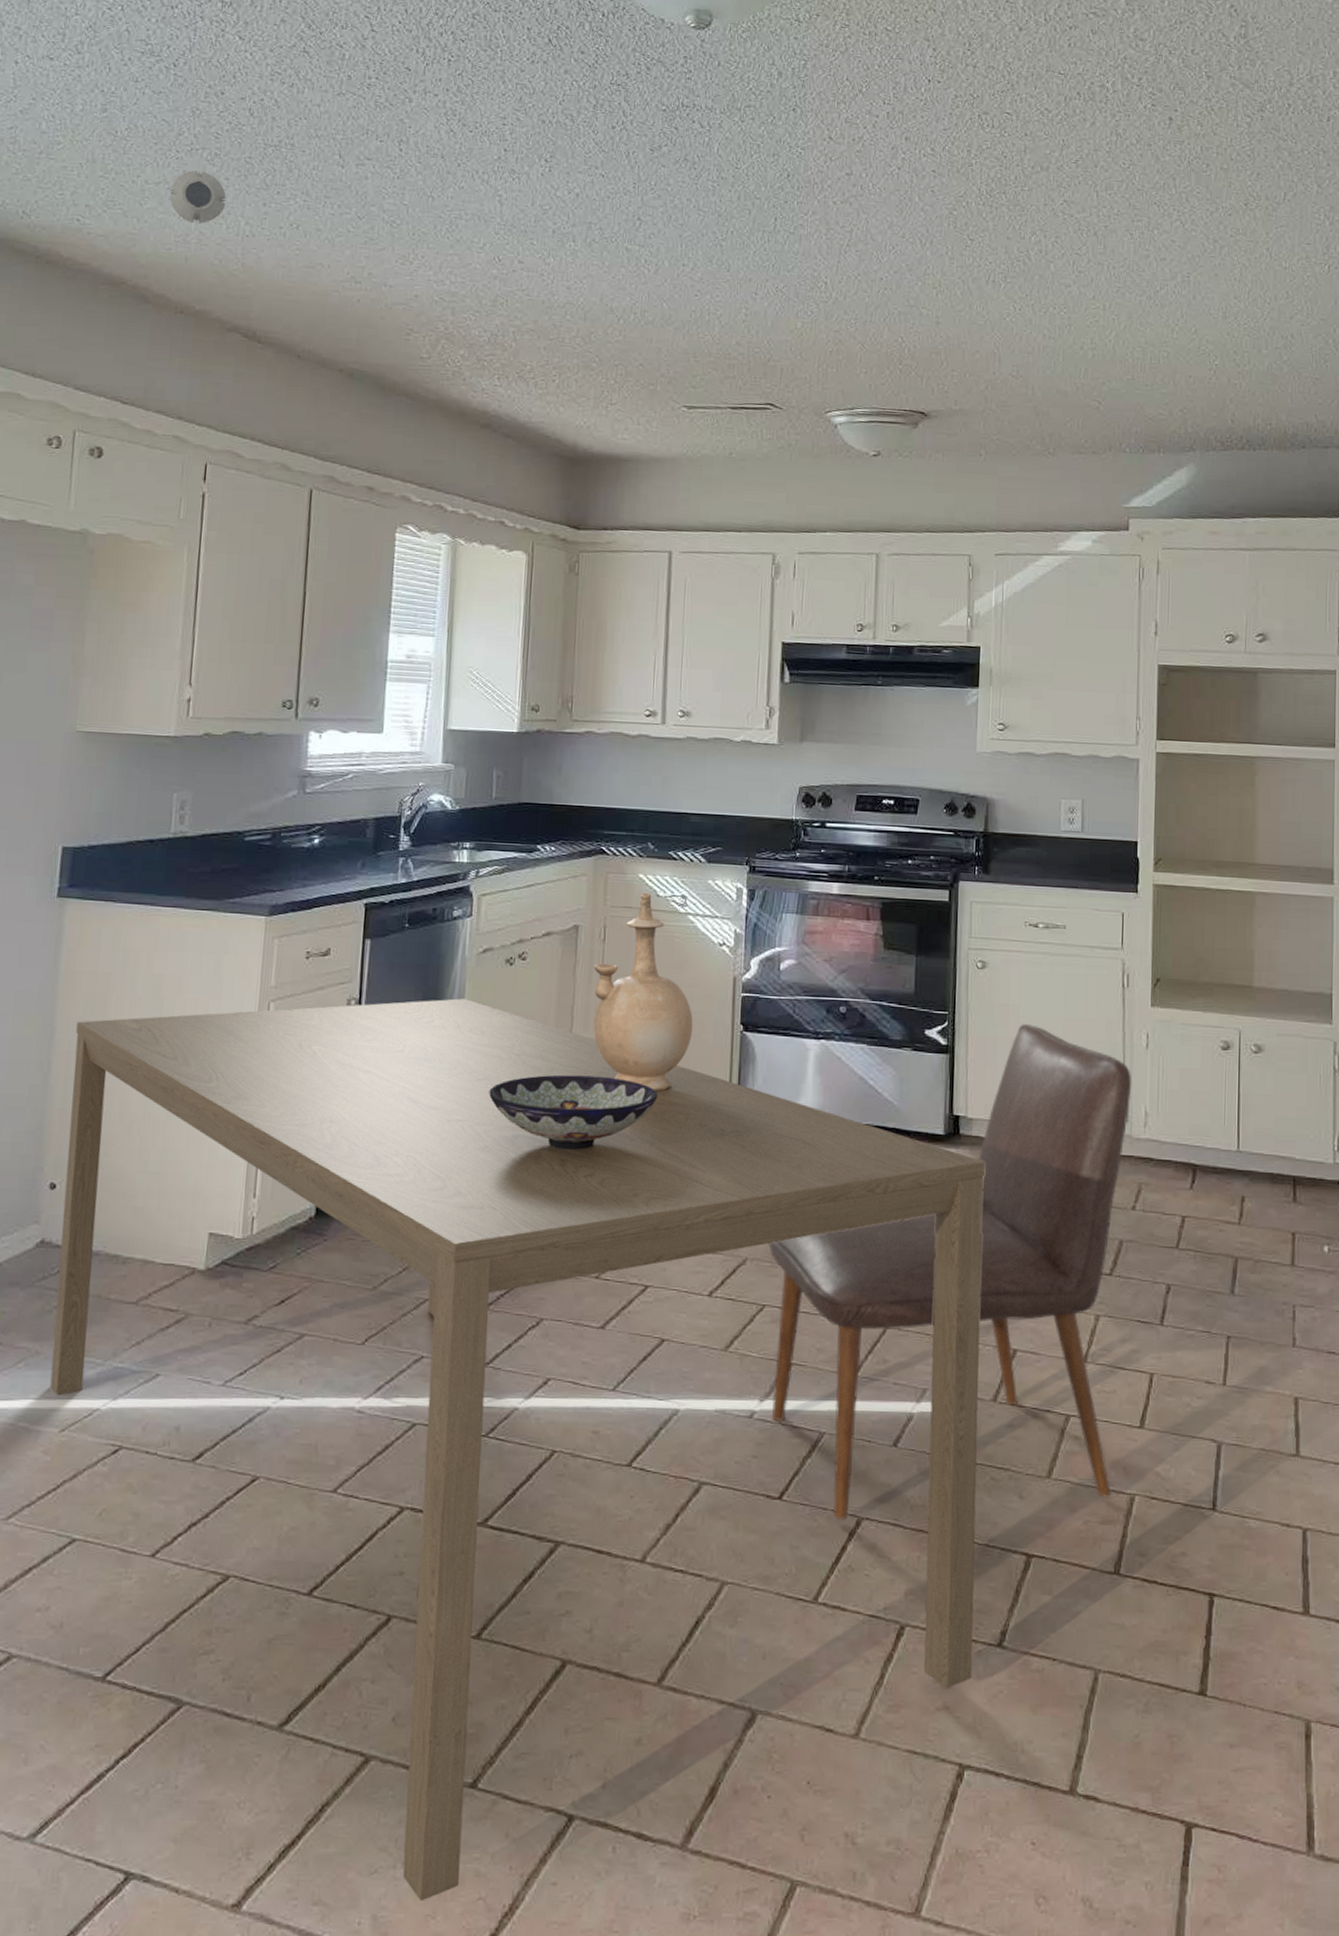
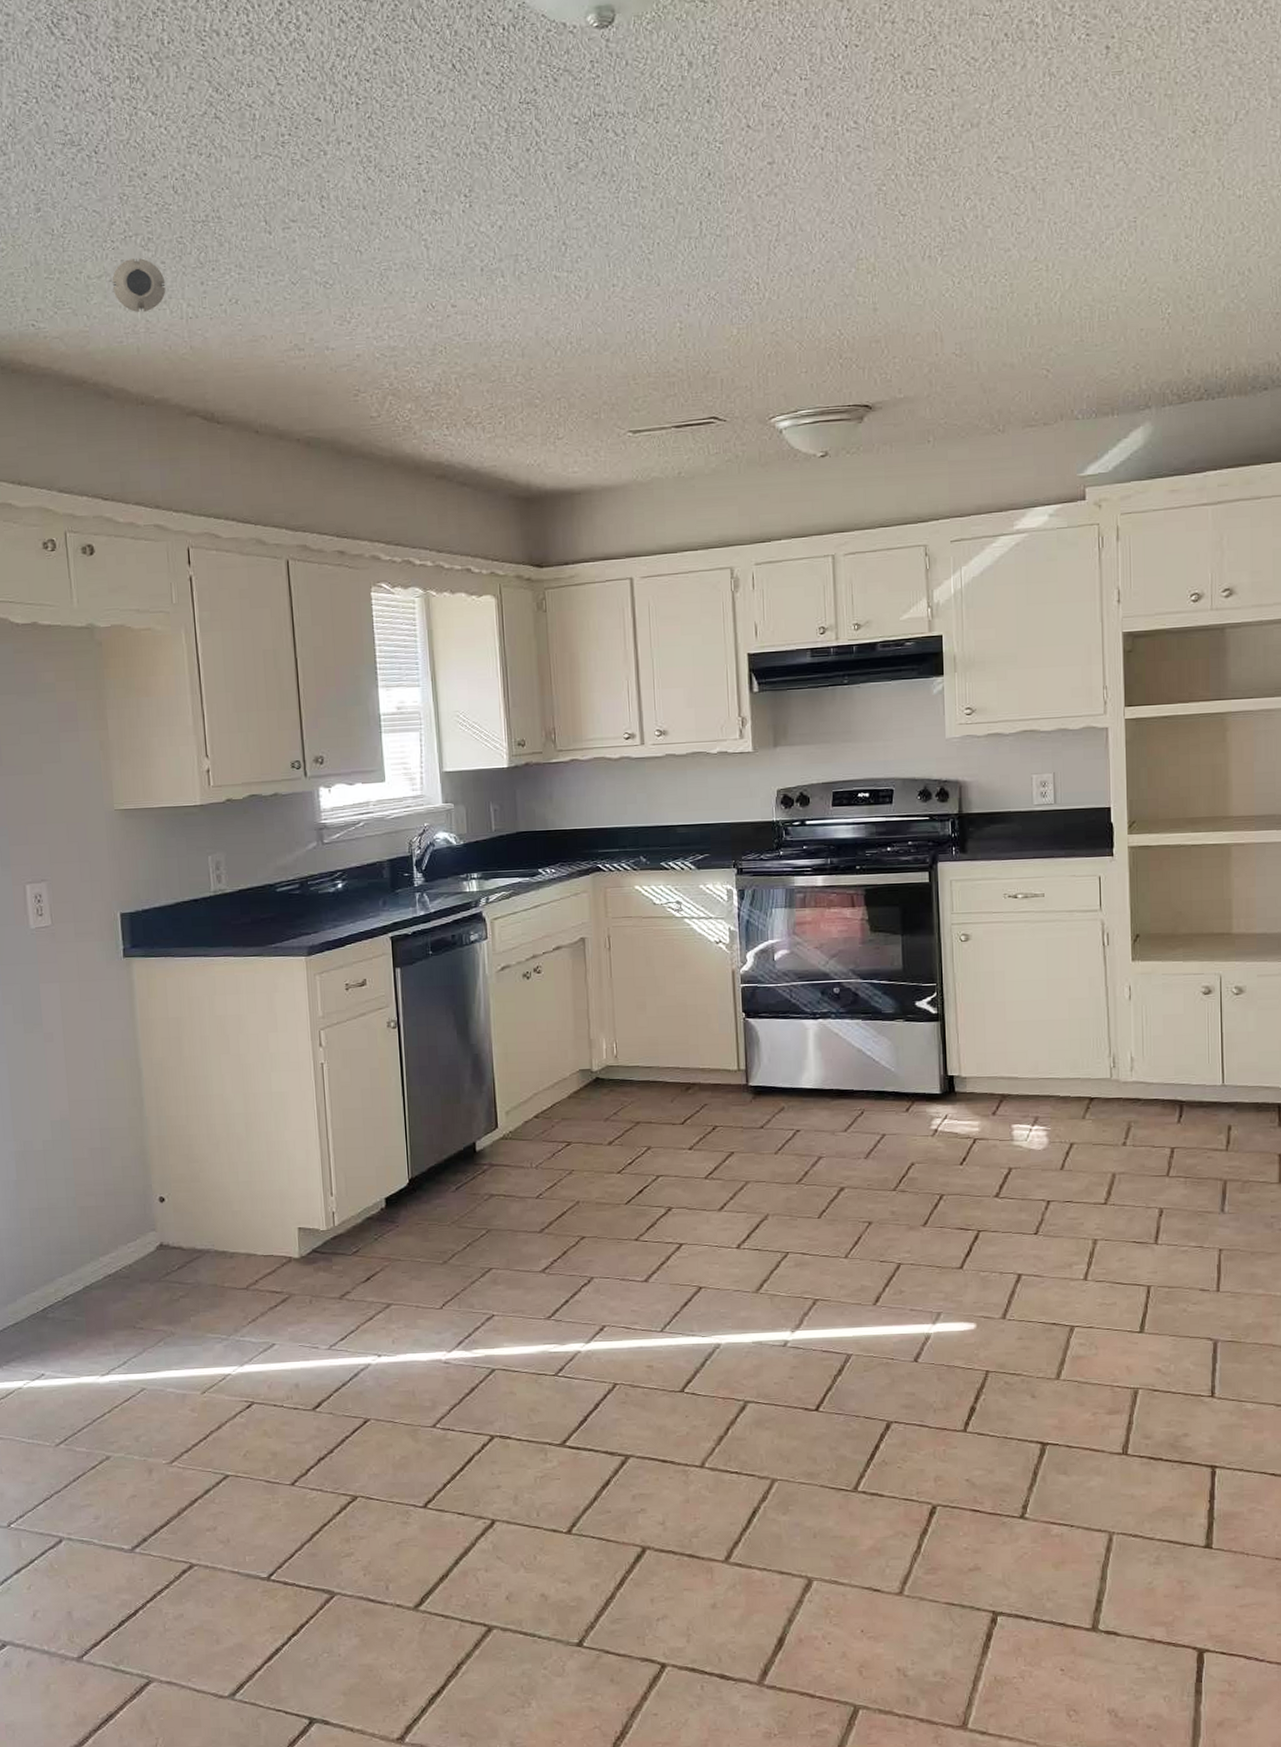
dining table: present [50,998,986,1902] -> none [159,1012,999,1731]
bowl: present [489,1074,658,1150] -> none [522,1068,674,1135]
vase: present [593,892,693,1092] -> none [603,902,699,1078]
chair: present [768,1024,1132,1520] -> none [787,988,1117,1424]

